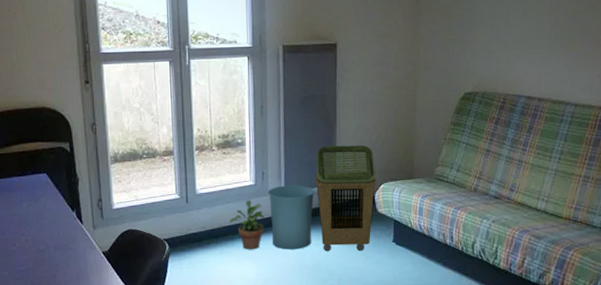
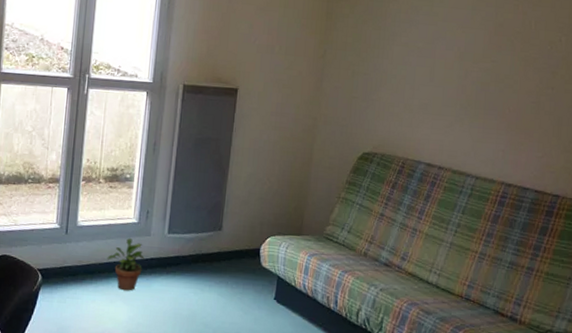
waste bin: present [268,185,315,250] -> none [148,227,200,296]
laundry basket: present [315,145,377,252] -> none [200,191,264,306]

